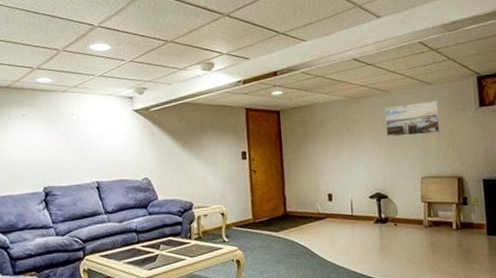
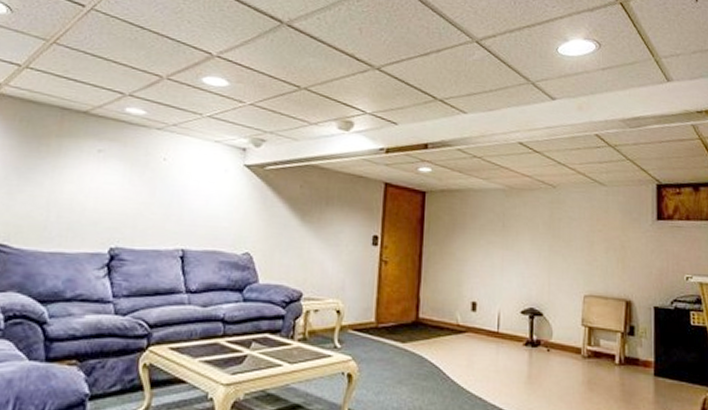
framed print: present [385,100,440,137] -> none [548,205,612,245]

